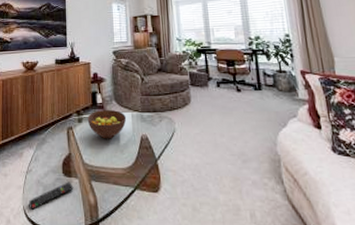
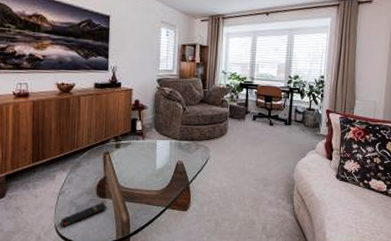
fruit bowl: present [87,109,127,139] -> none [125,136,165,164]

